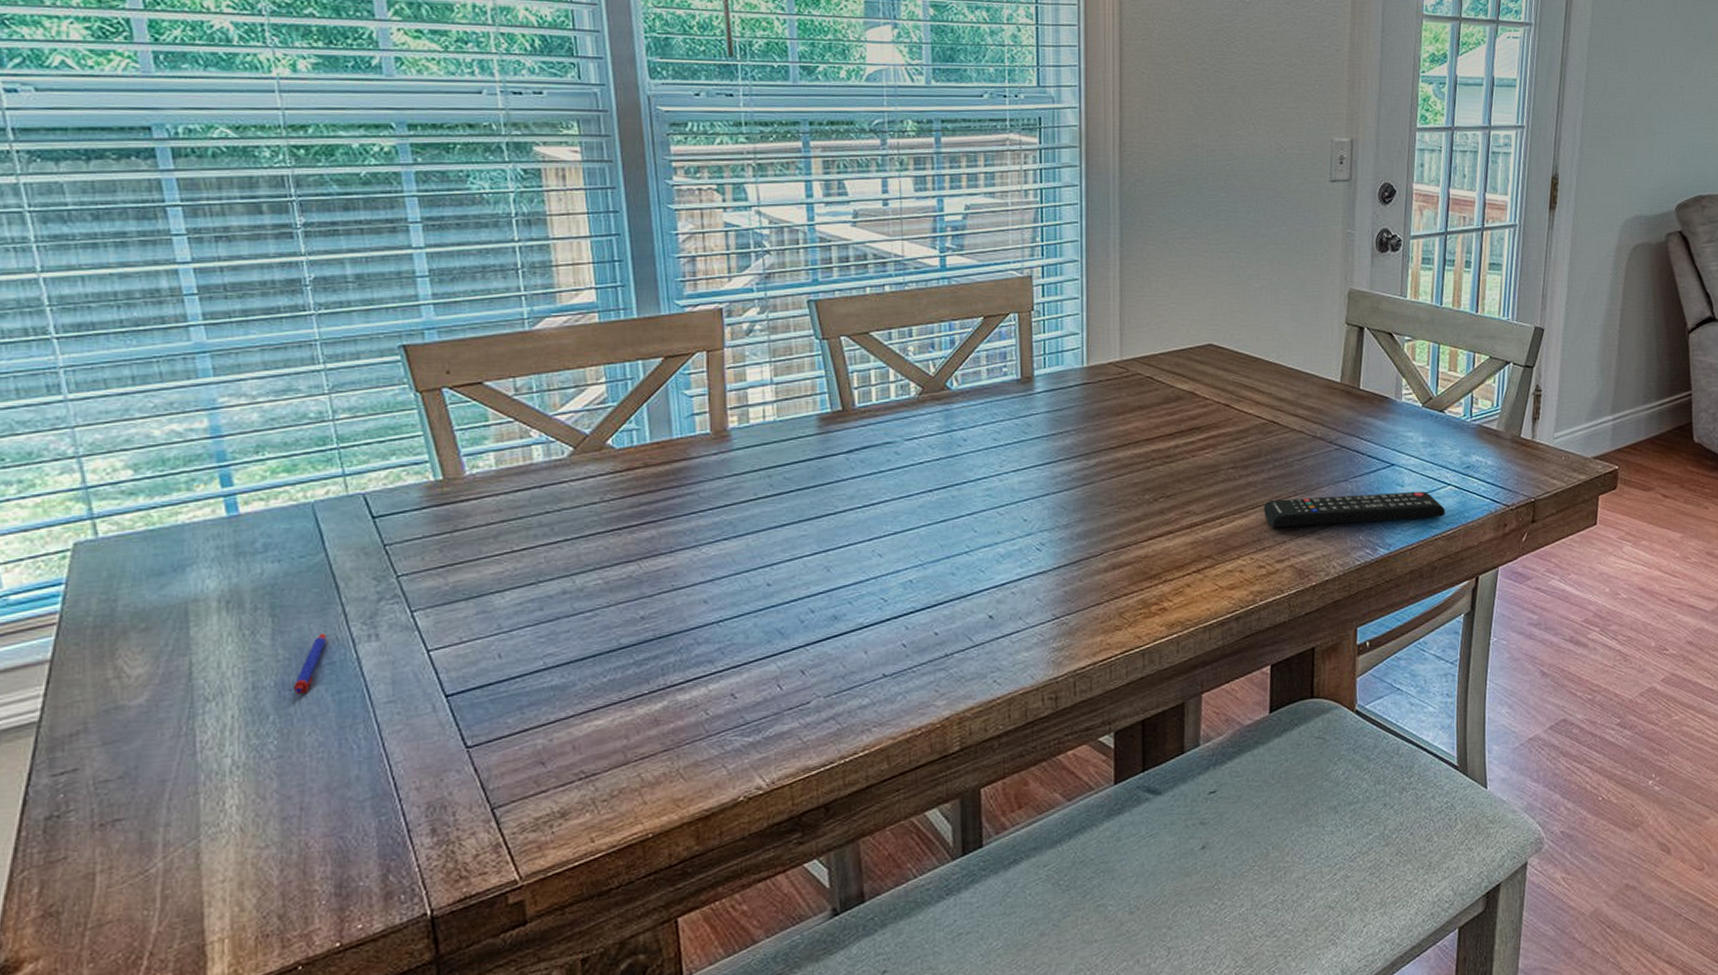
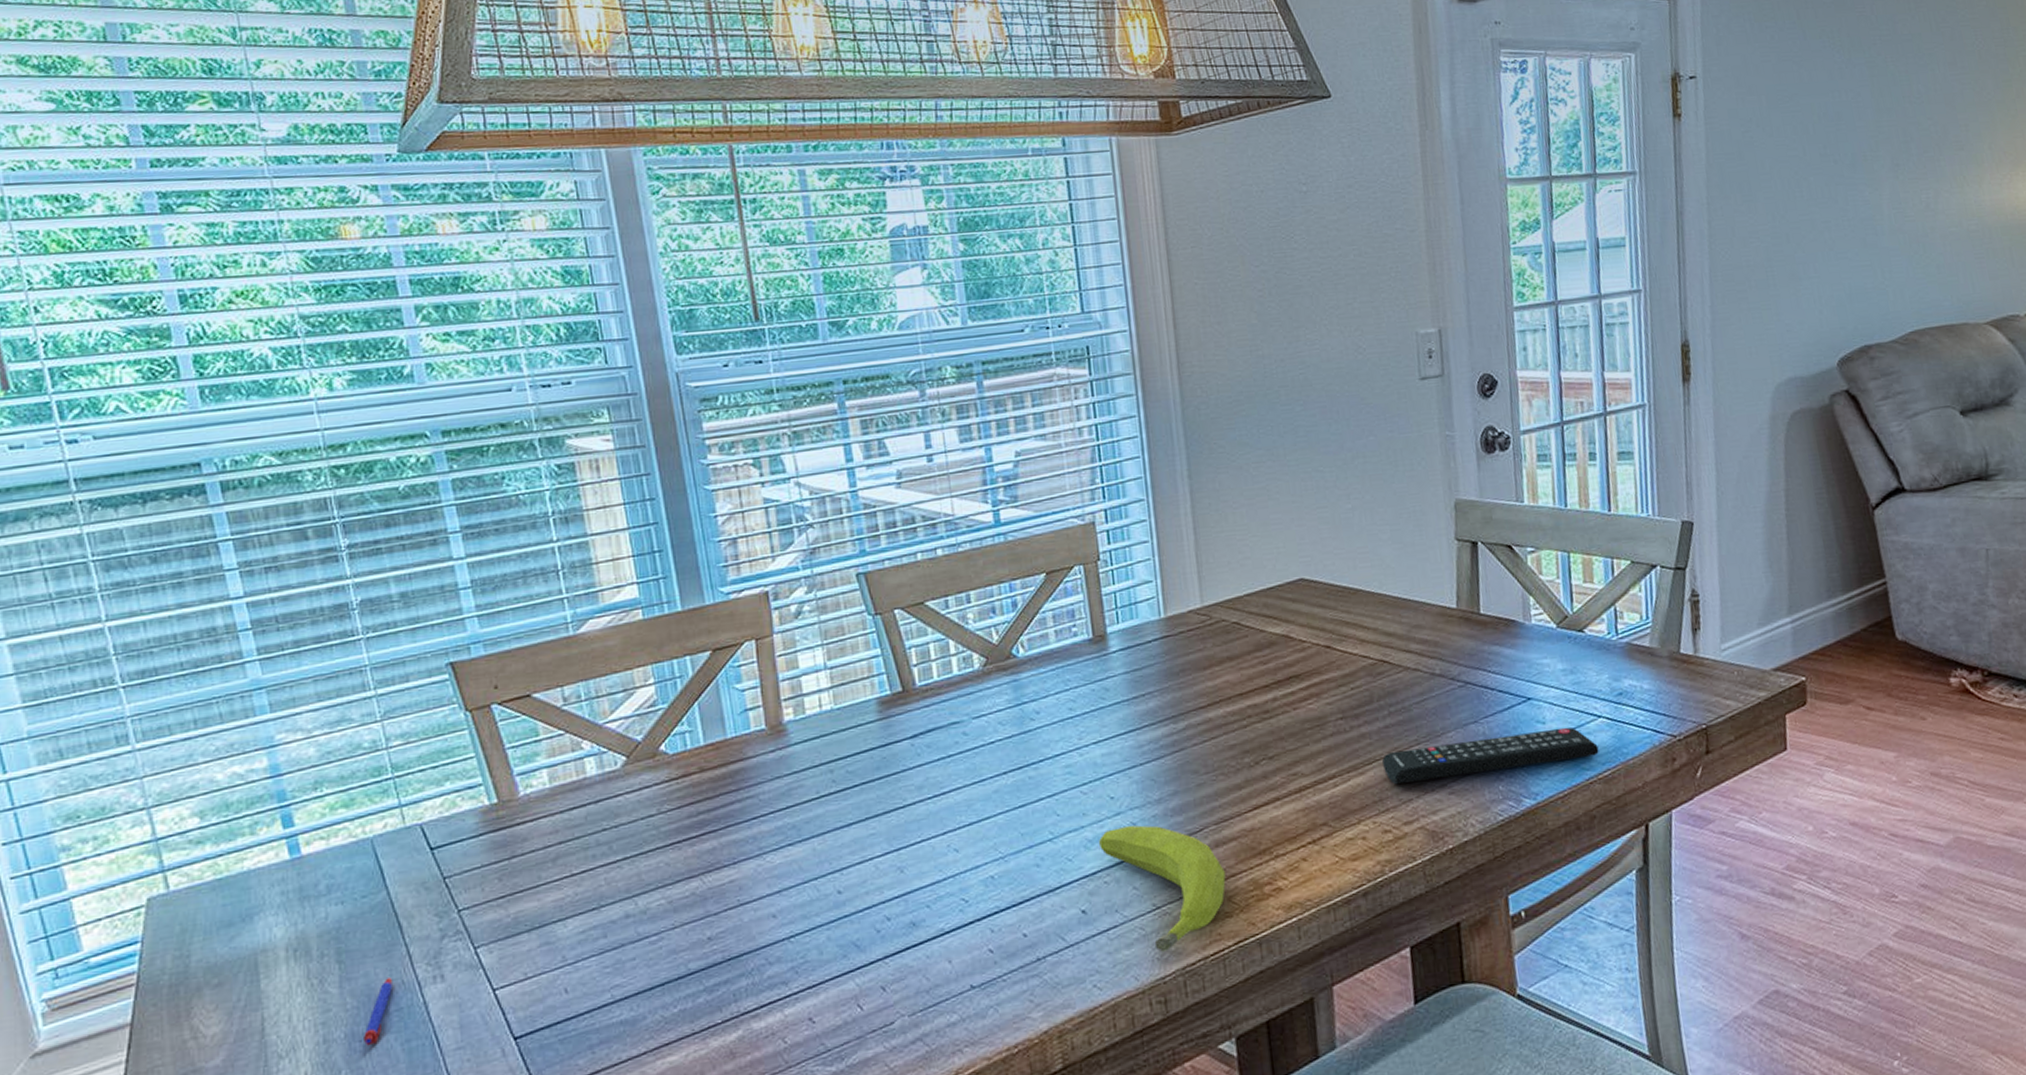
fruit: none [1009,545,1119,656] -> present [1098,825,1226,952]

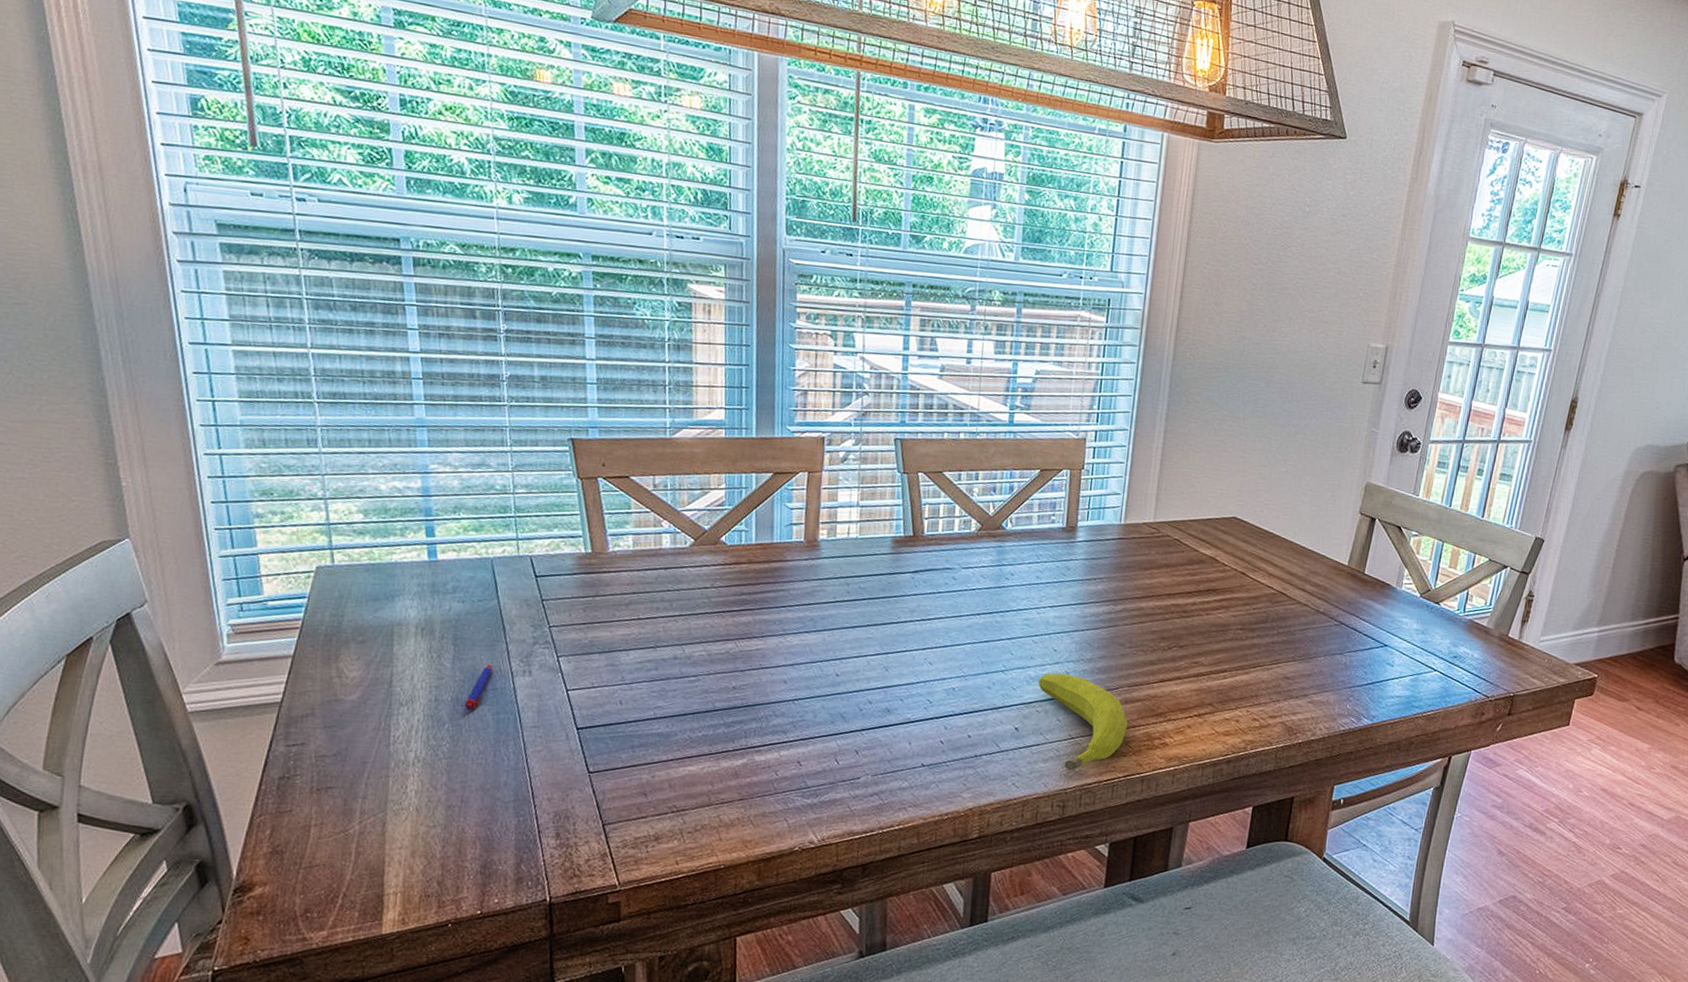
remote control: present [1382,727,1599,784] -> none [1264,662,1429,698]

